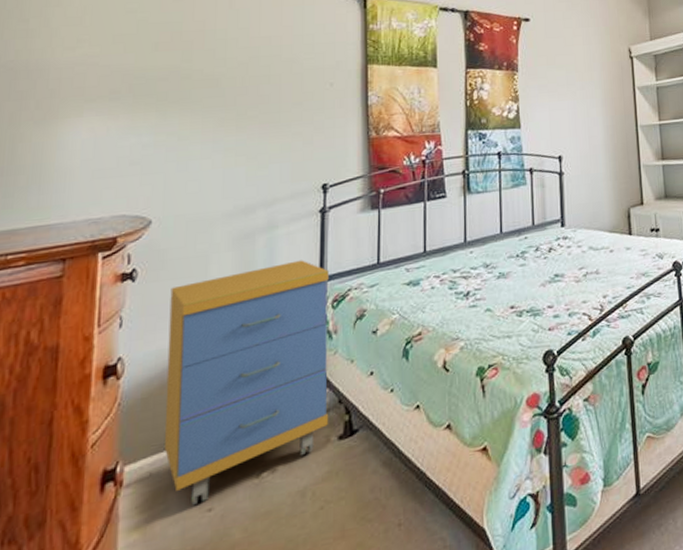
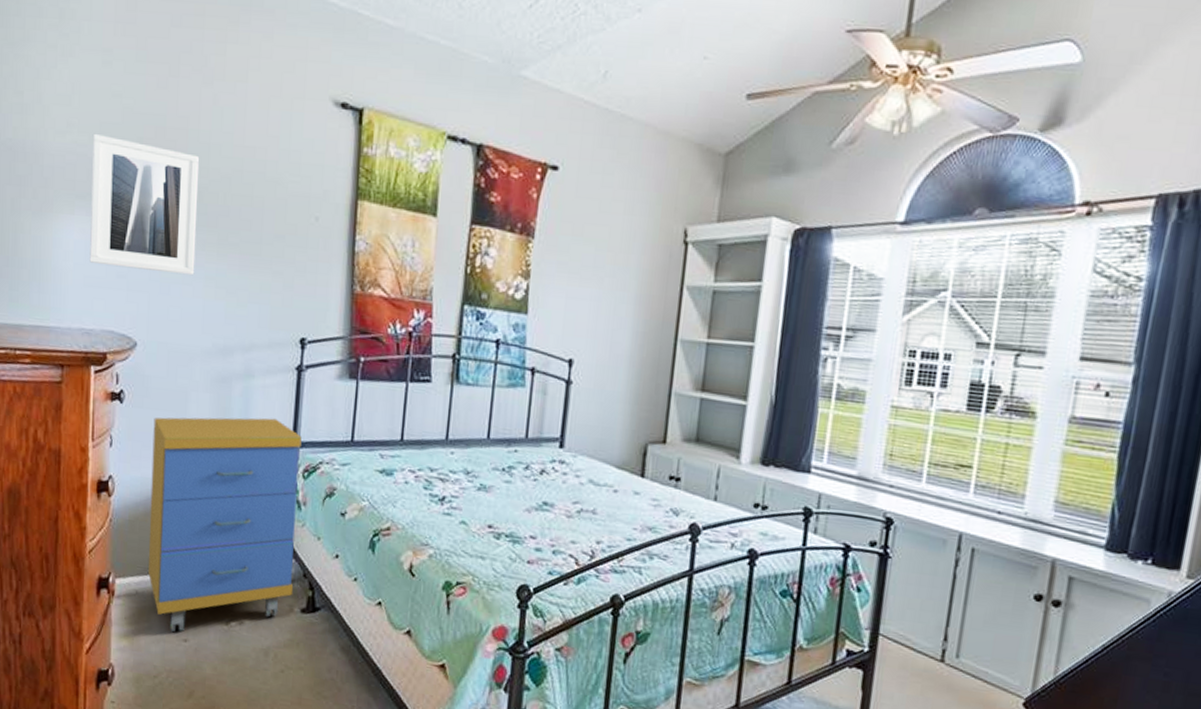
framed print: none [99,44,217,157] -> present [89,133,200,276]

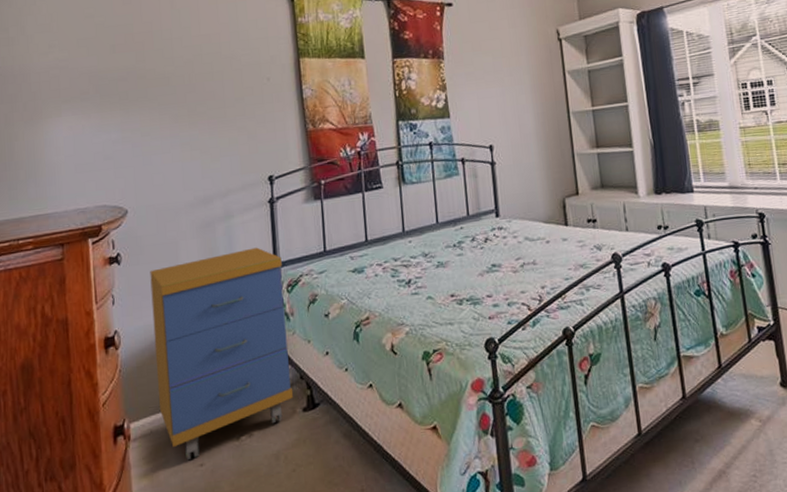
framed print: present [89,133,200,276] -> none [72,48,171,153]

